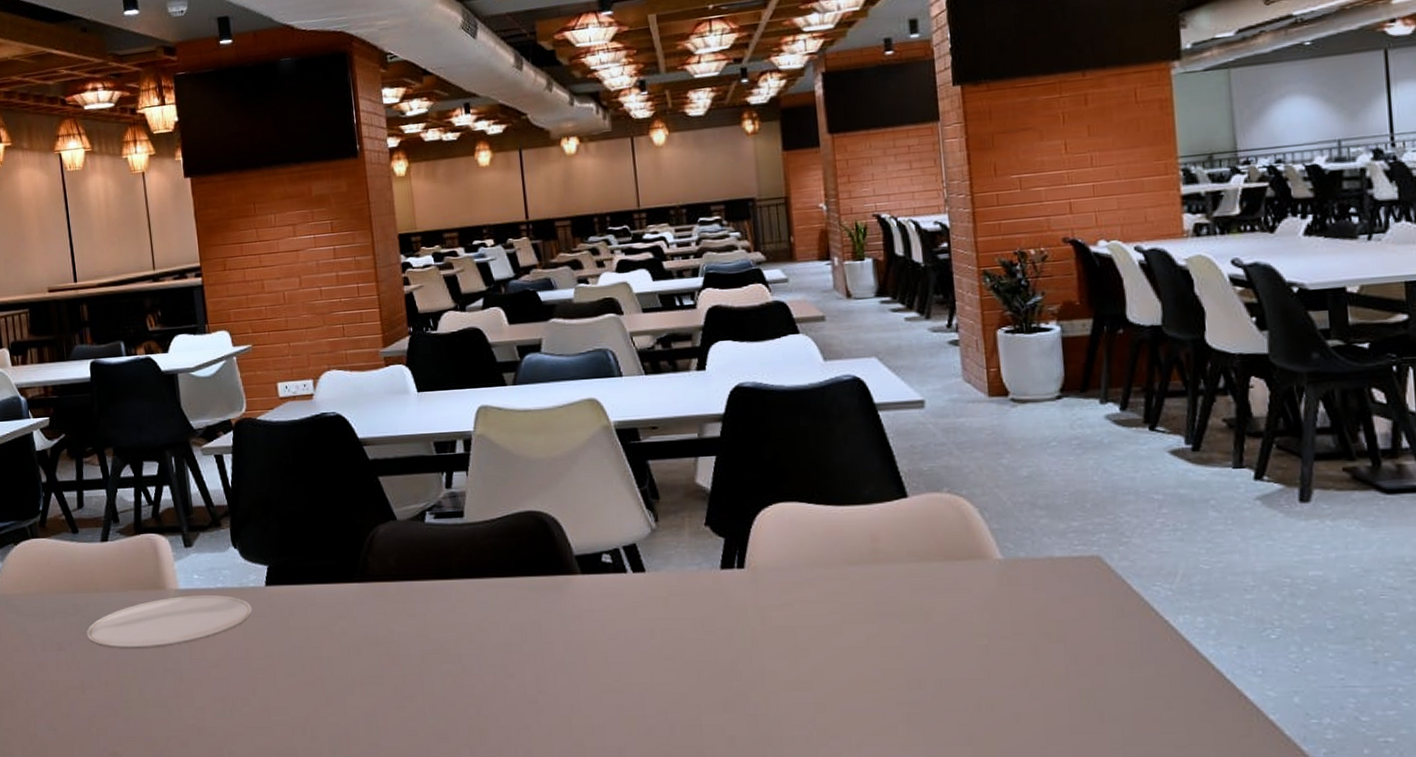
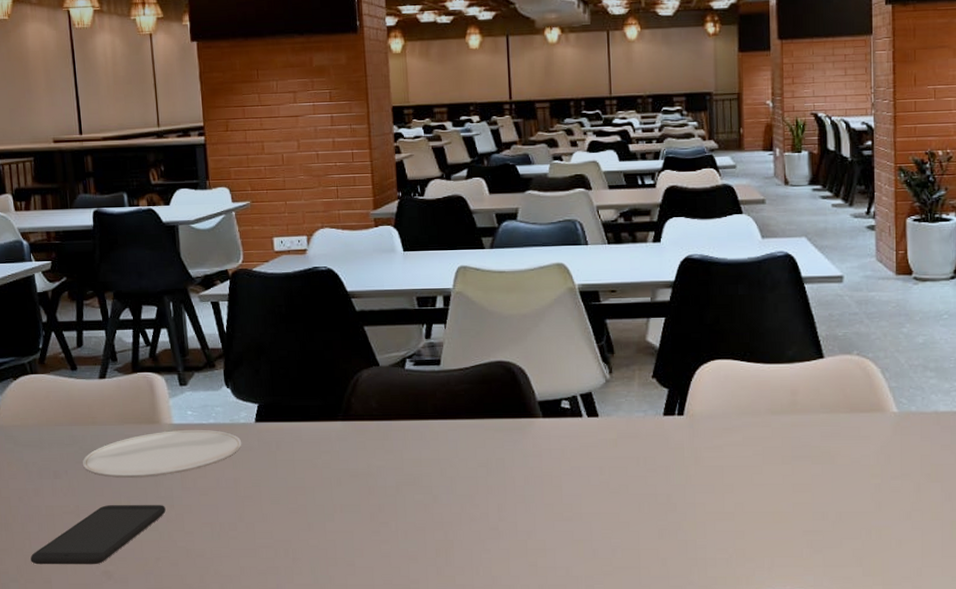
mobile phone: none [36,679,175,745] -> present [30,505,166,565]

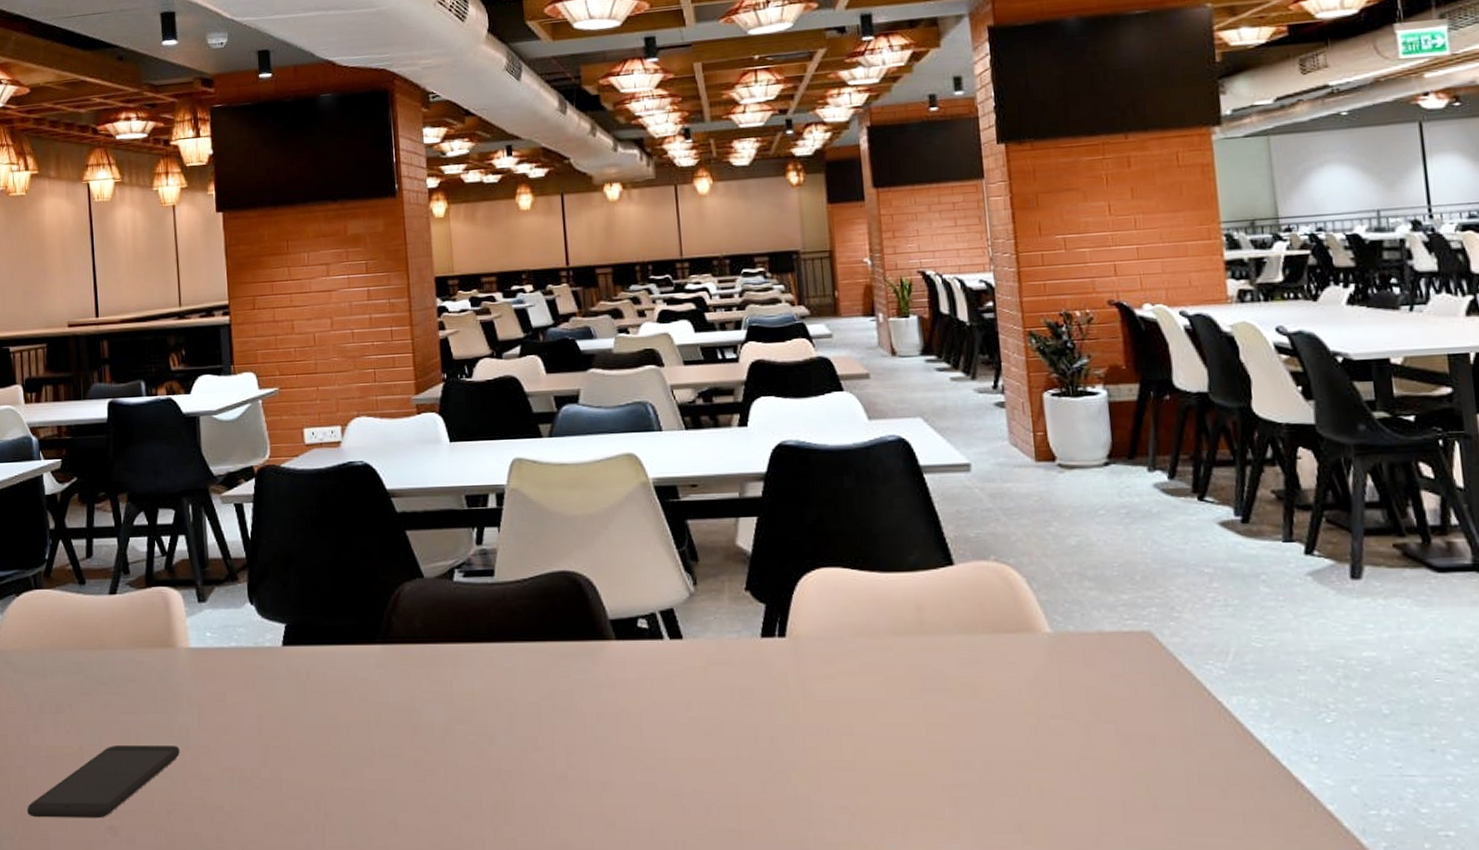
plate: present [82,429,242,478] -> none [87,654,267,712]

